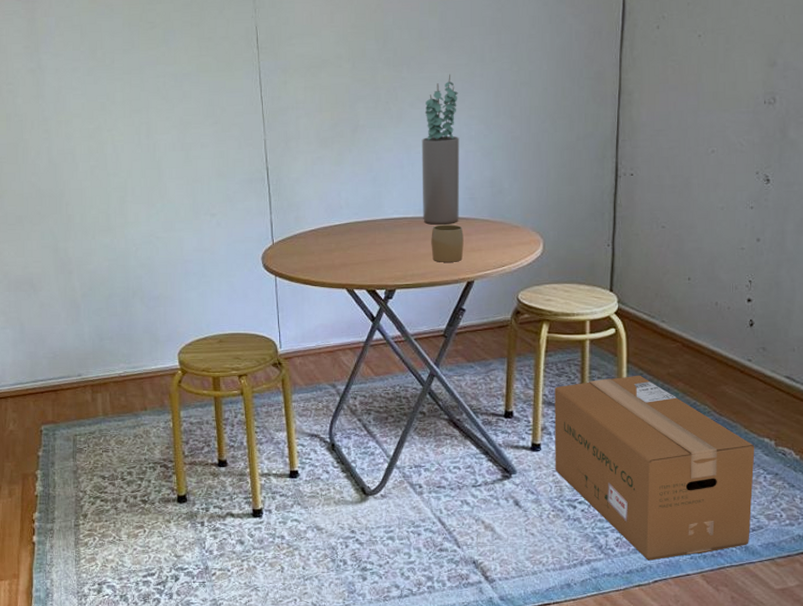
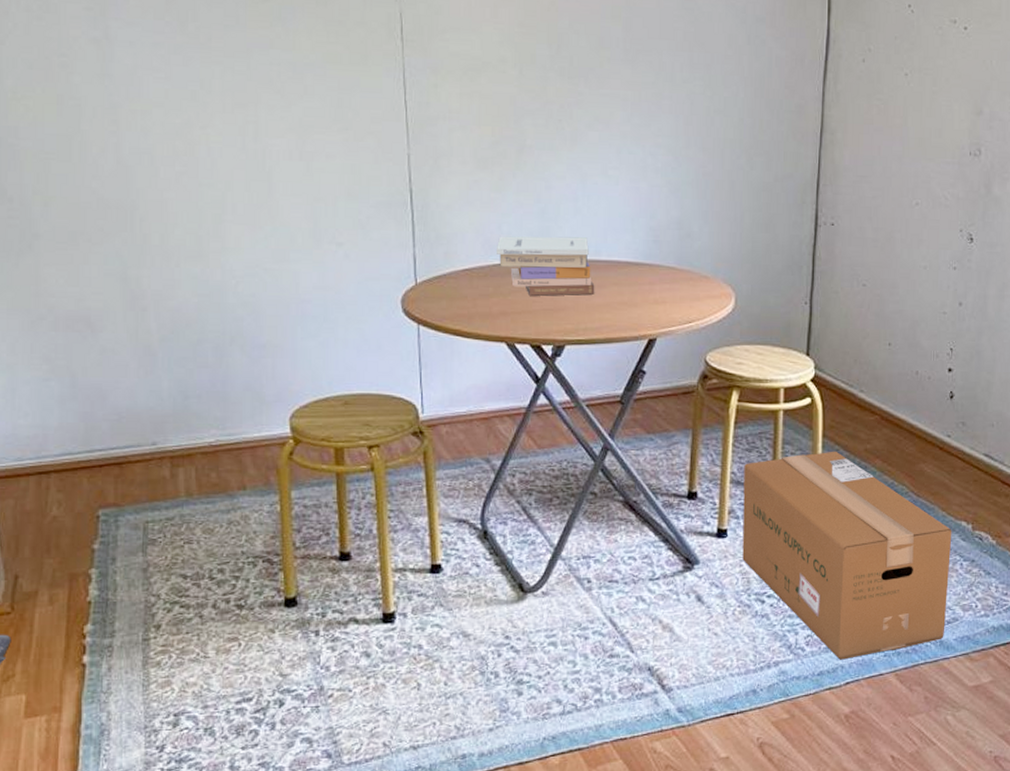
books: none [337,198,420,249] -> present [497,236,595,296]
vase: present [421,74,460,225] -> none [598,93,644,271]
mug: present [431,224,464,262] -> none [608,270,646,315]

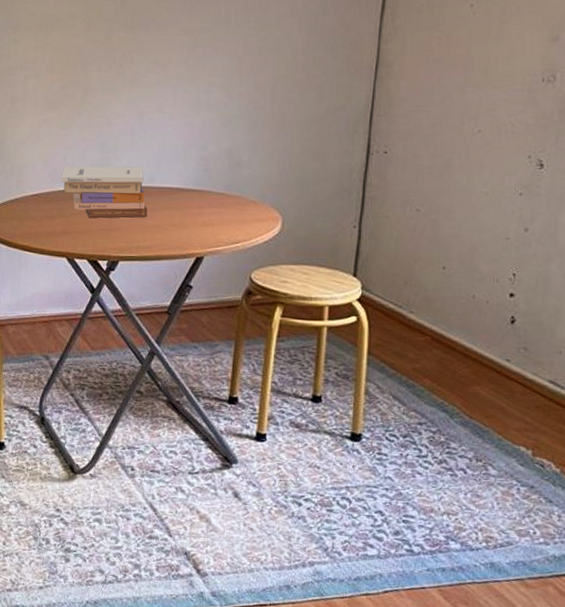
box: present [742,451,952,660] -> none [280,368,509,569]

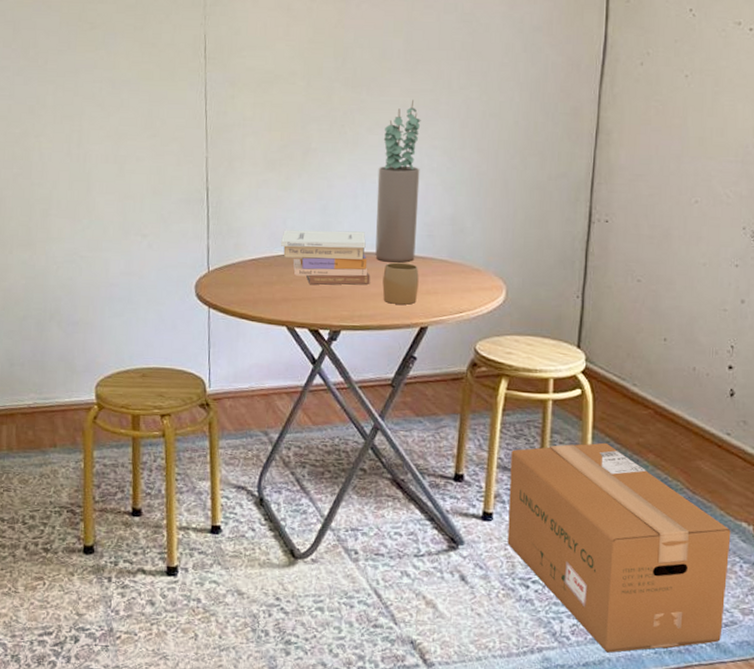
vase: none [152,38,199,196] -> present [375,99,421,263]
mug: none [159,196,196,236] -> present [382,262,419,305]
box: none [280,368,509,569] -> present [507,442,731,653]

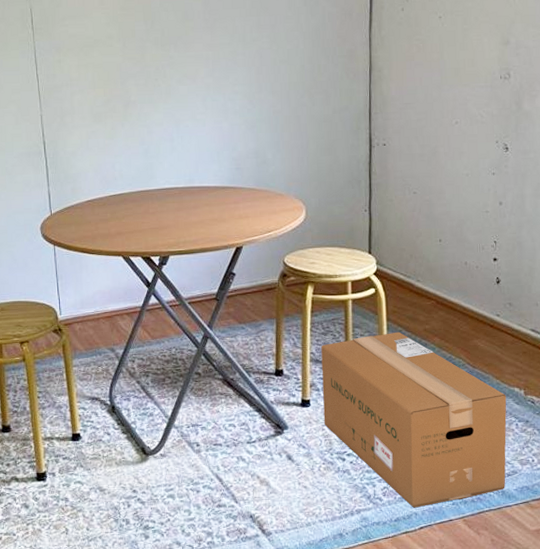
books: present [281,229,371,285] -> none [112,169,191,218]
vase: present [375,99,421,263] -> none [189,52,227,194]
mug: present [382,262,419,305] -> none [201,193,232,229]

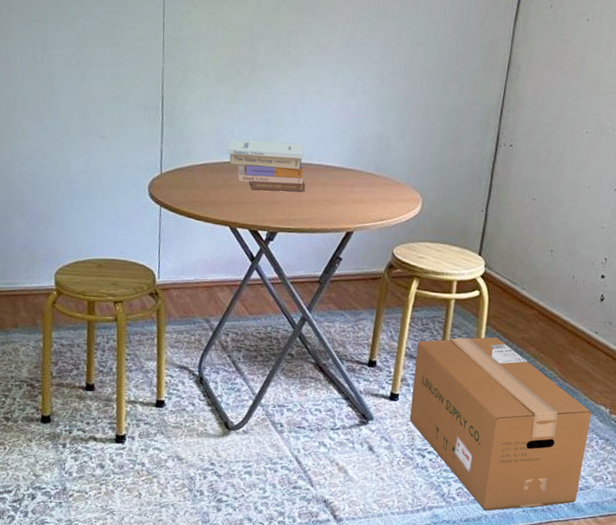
books: none [112,169,191,218] -> present [228,138,306,192]

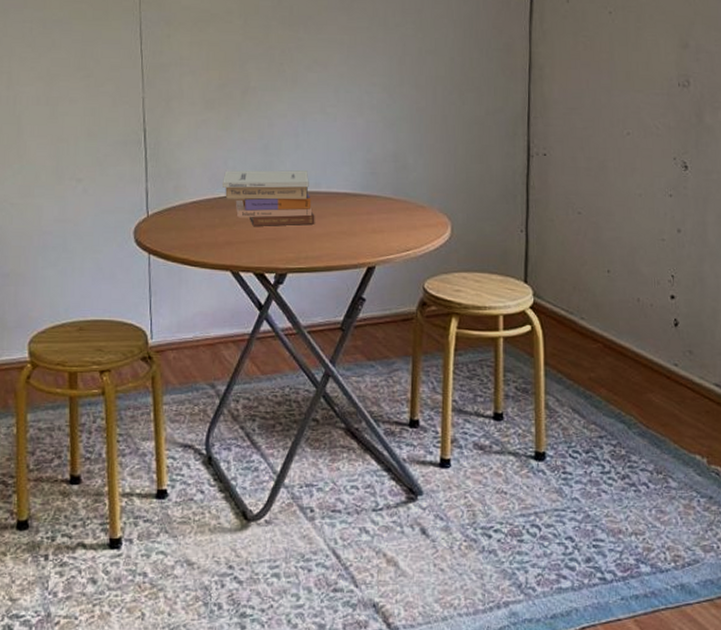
box: present [409,337,592,511] -> none [465,379,687,602]

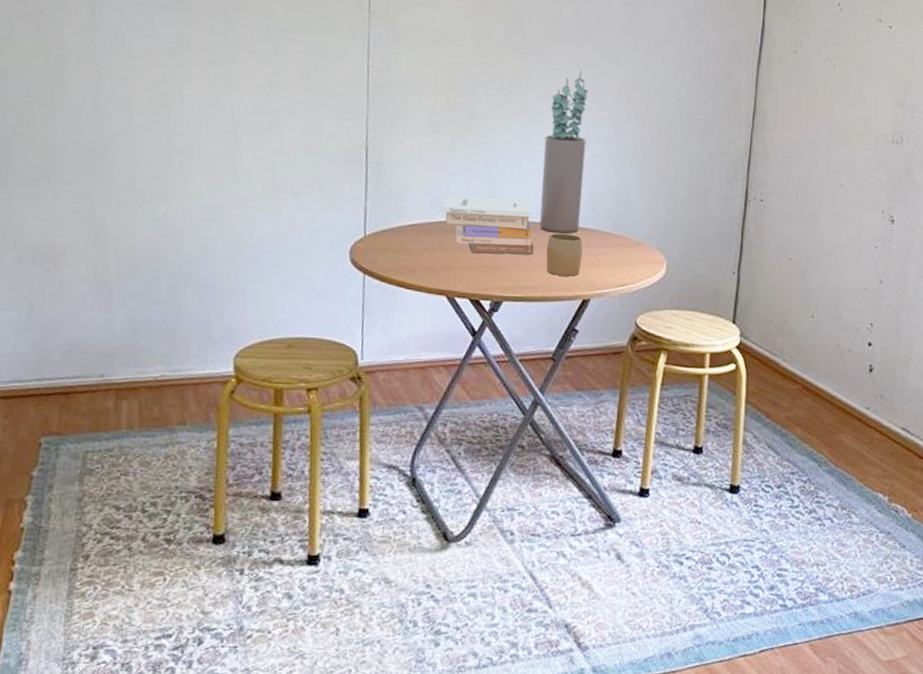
vase: none [318,37,360,201] -> present [539,70,589,234]
mug: none [328,201,364,244] -> present [546,233,583,277]

